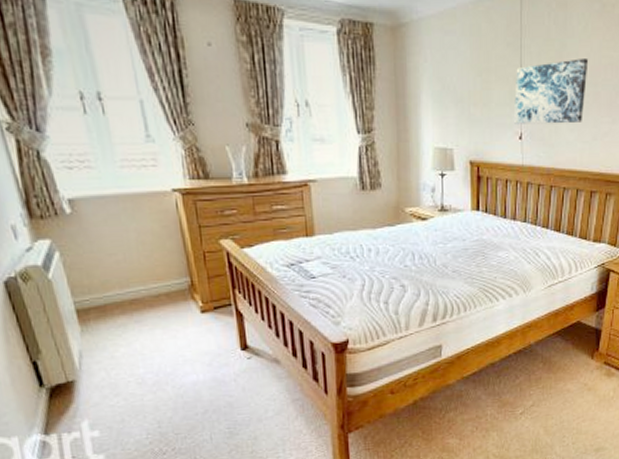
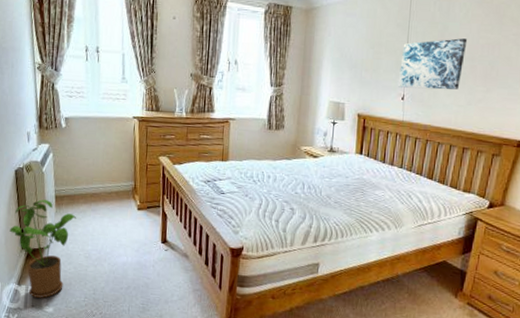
house plant: none [14,317,115,446] -> present [10,199,77,298]

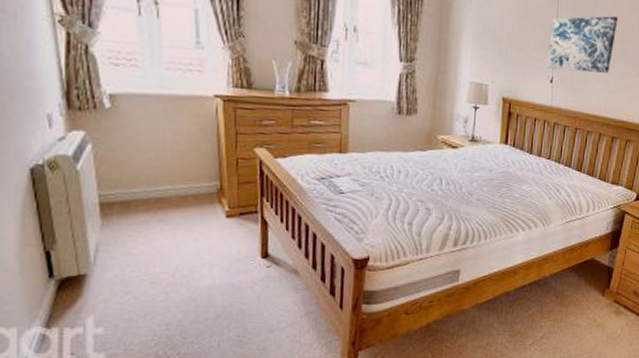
house plant: present [10,199,77,298] -> none [27,208,136,342]

